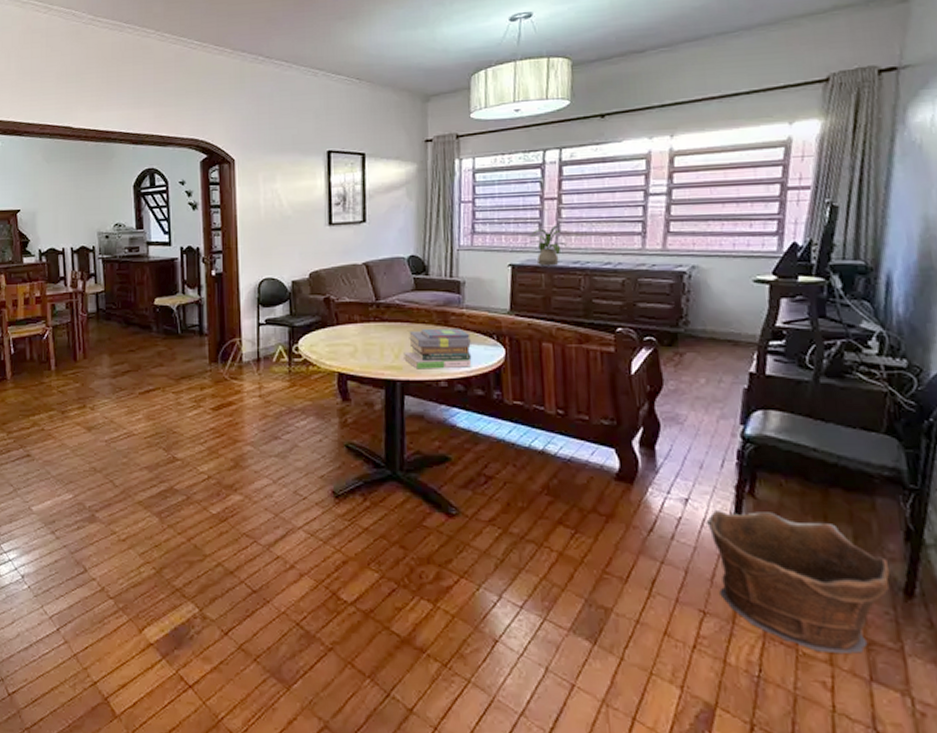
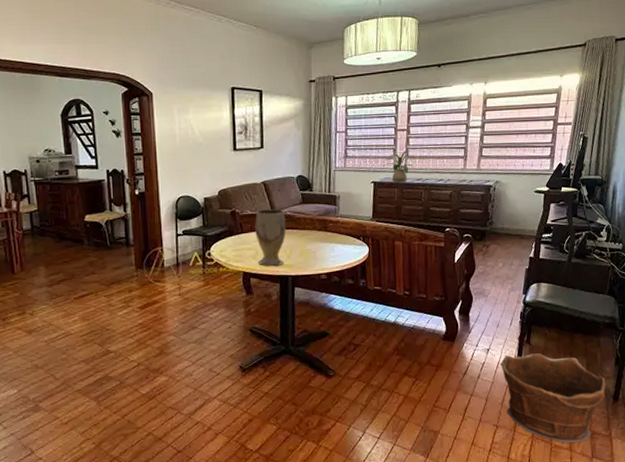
vase: none [354,296,394,368] -> present [255,209,287,267]
books: present [403,328,472,369] -> none [294,232,345,266]

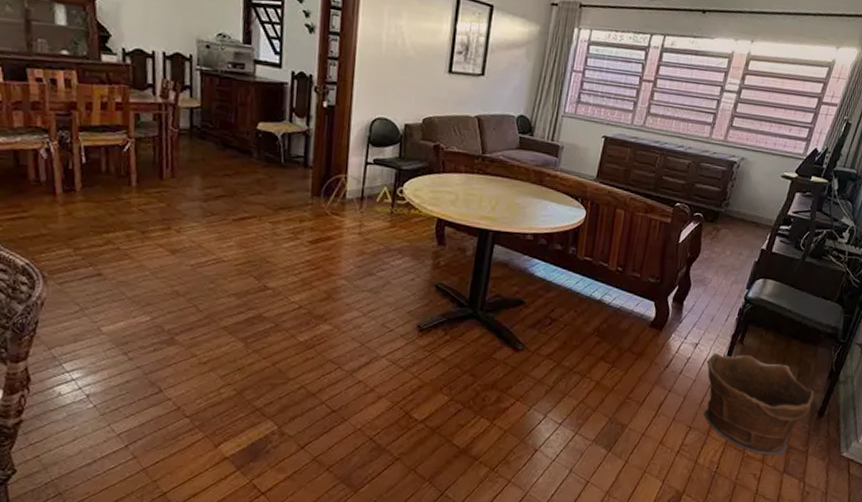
vase: present [255,209,287,267] -> none [457,148,497,218]
house plant: present [384,150,416,183] -> none [619,106,656,143]

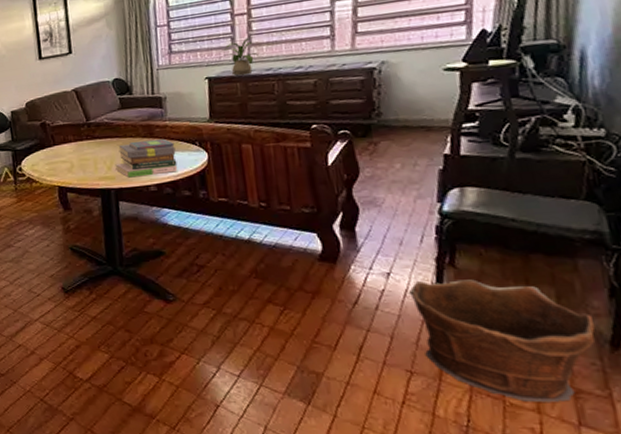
books: none [499,185,560,225] -> present [115,138,178,178]
house plant: none [619,106,656,143] -> present [220,37,263,76]

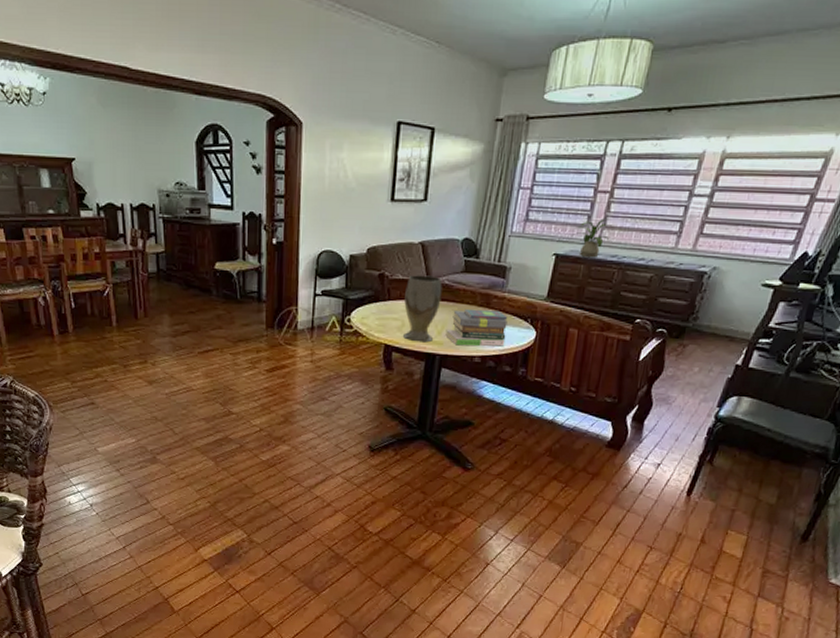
vase: none [68,117,105,181] -> present [403,275,443,343]
clay pot: present [408,279,596,403] -> none [666,474,797,579]

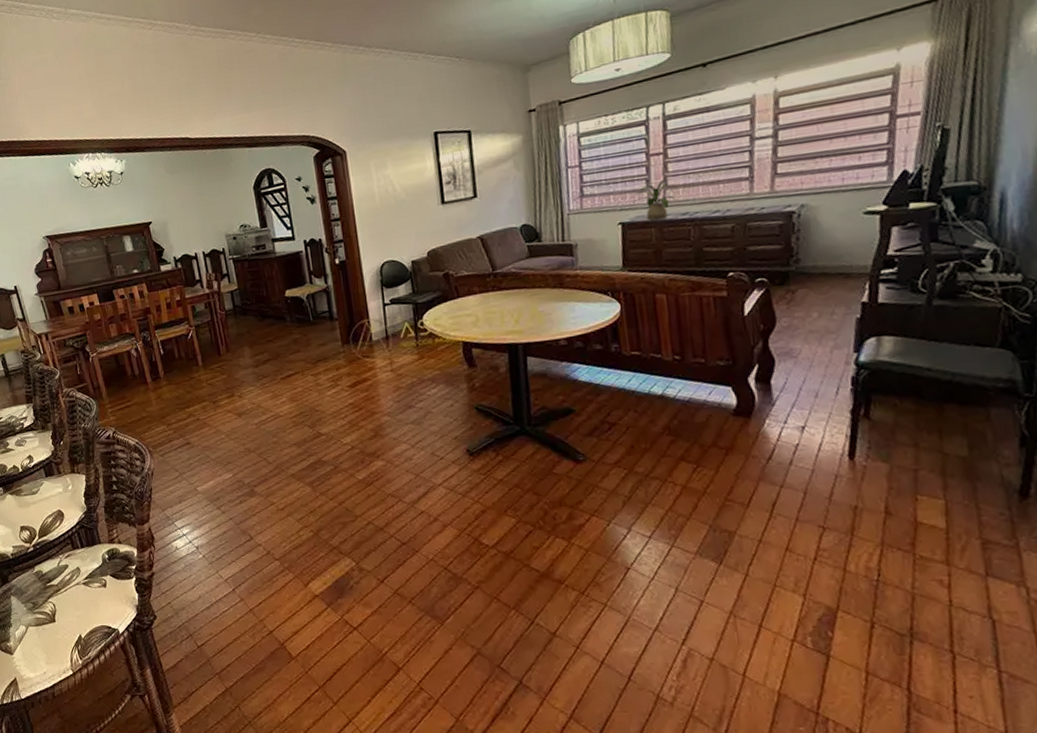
vase: present [403,275,443,343] -> none [472,266,512,335]
books: present [445,308,508,347] -> none [523,288,589,332]

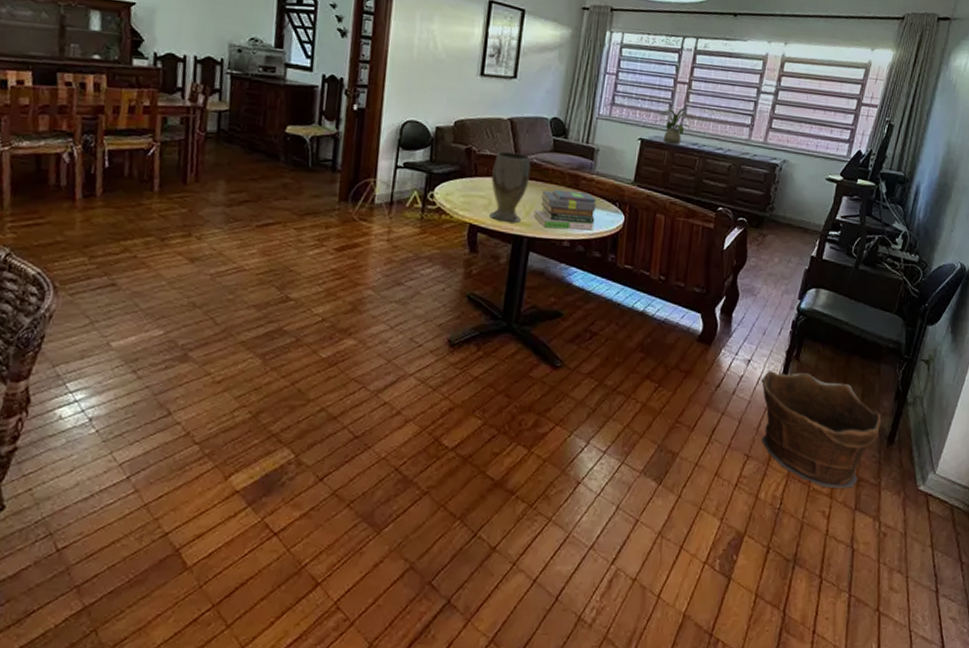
vase: none [472,266,512,335] -> present [490,151,531,224]
books: none [523,288,589,332] -> present [533,189,597,231]
clay pot: none [822,431,1006,555] -> present [760,371,882,489]

